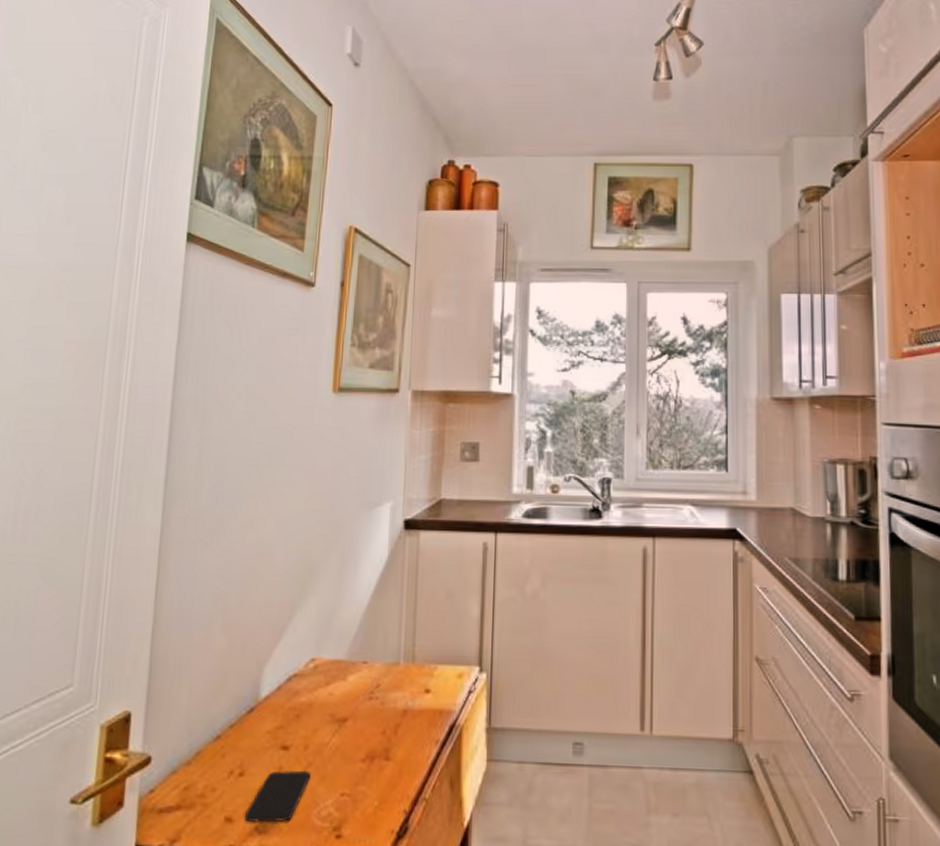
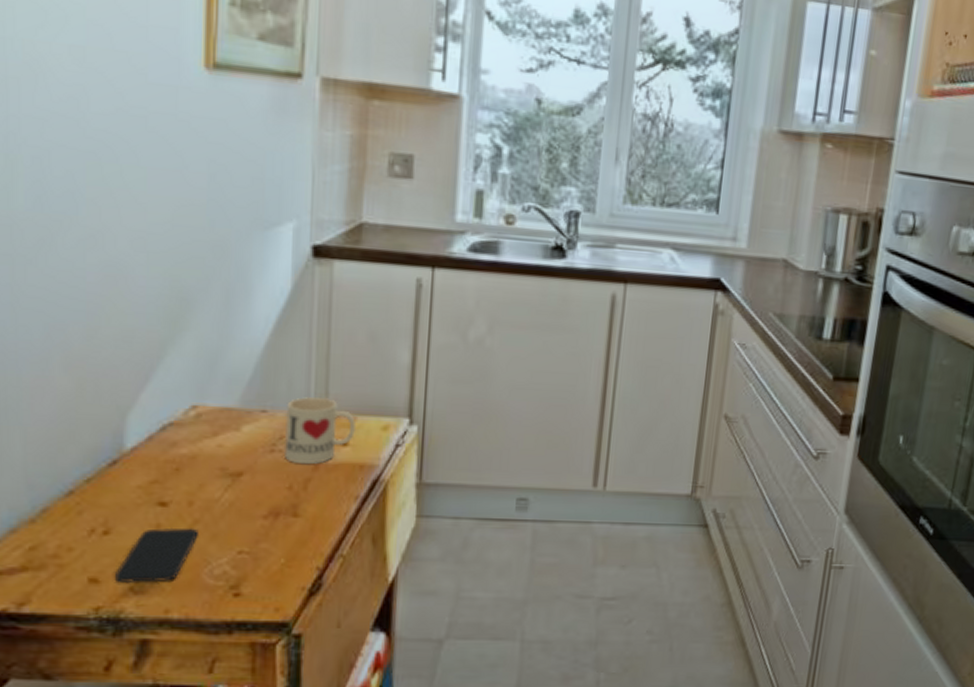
mug: none [379,649,437,710] -> present [283,397,357,464]

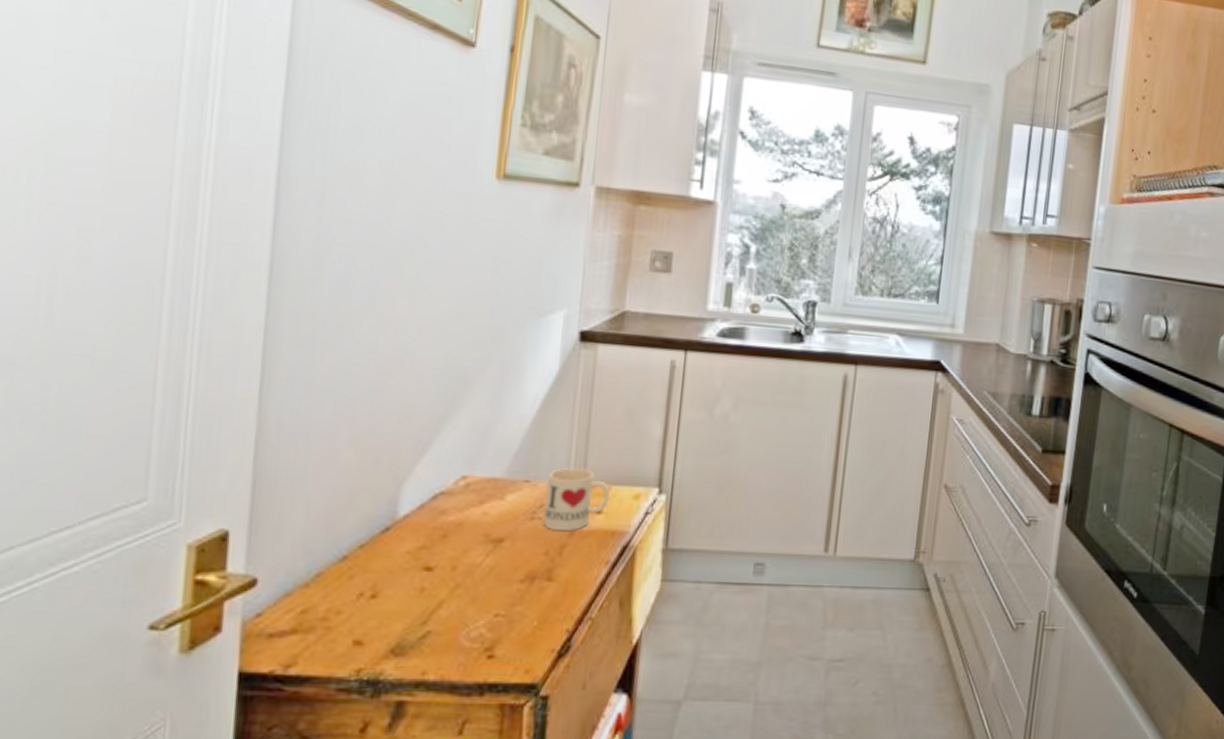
smartphone: present [115,527,199,584] -> none [378,591,459,646]

